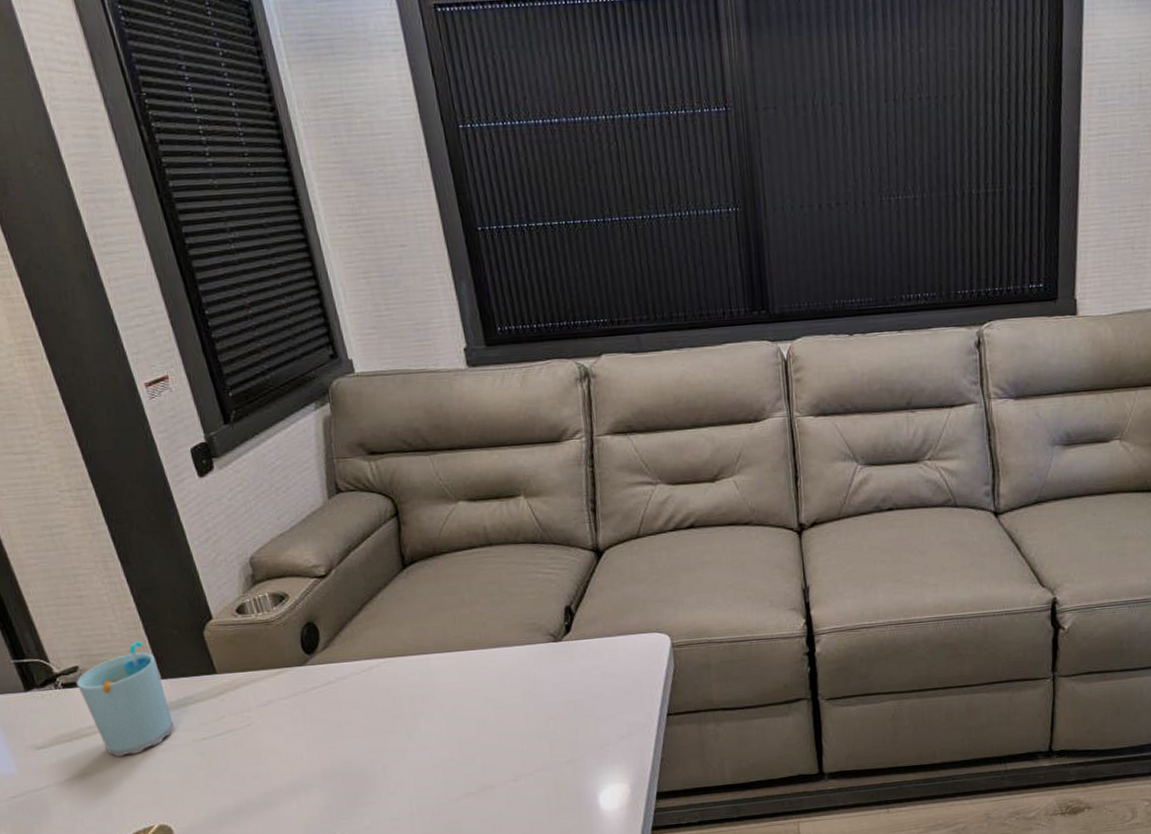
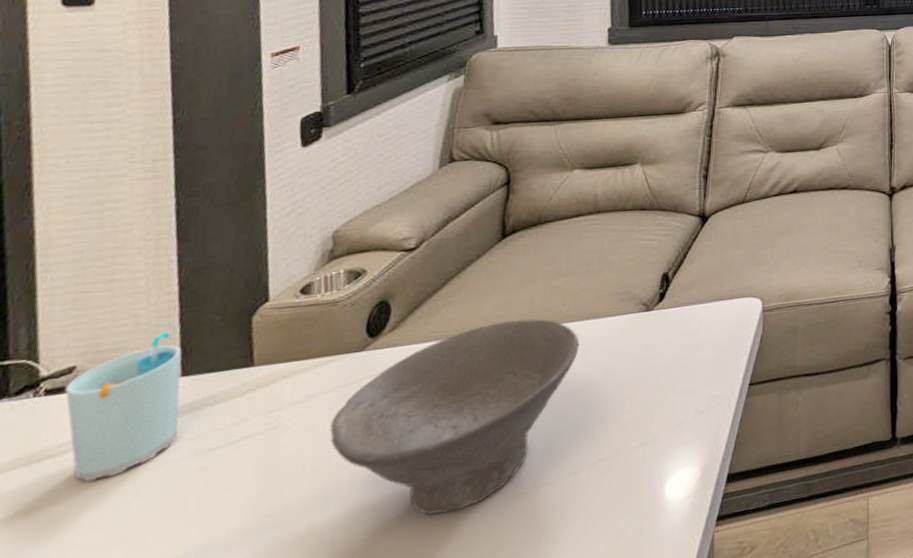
bowl: none [293,644,497,804] -> present [330,319,580,515]

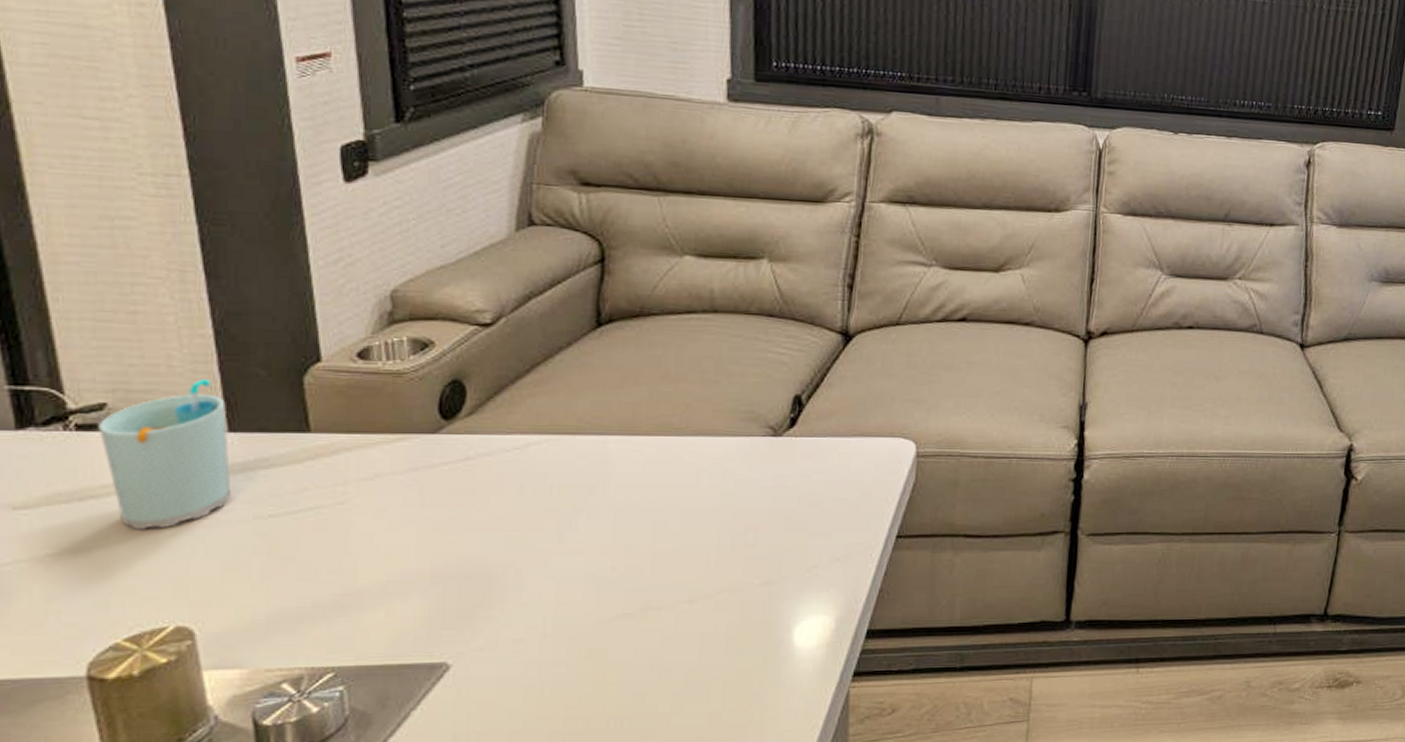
bowl: present [330,319,580,515] -> none [404,423,693,622]

